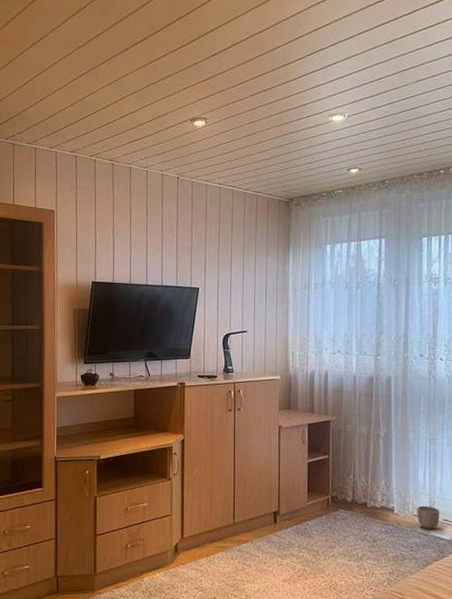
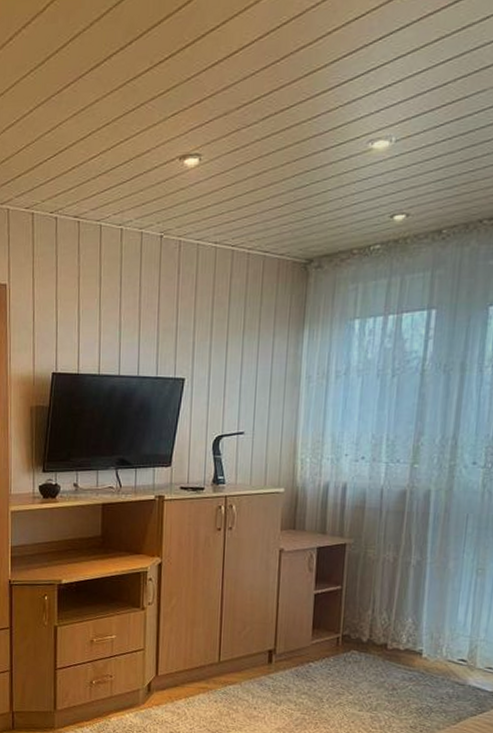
planter: present [417,505,440,530] -> none [451,649,483,680]

